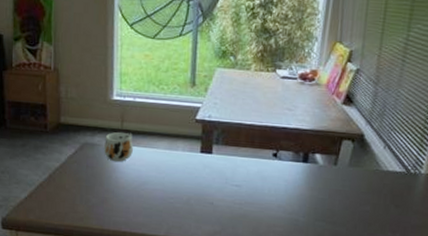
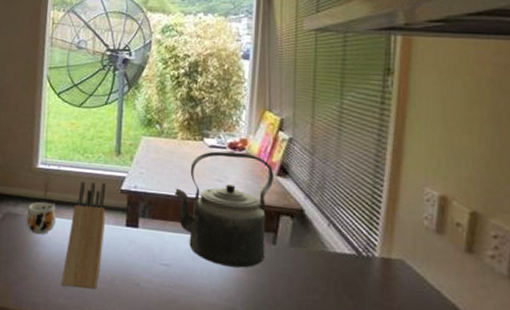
knife block: none [141,112,182,209] -> present [61,181,107,289]
kettle: none [247,82,341,186] -> present [175,151,275,268]

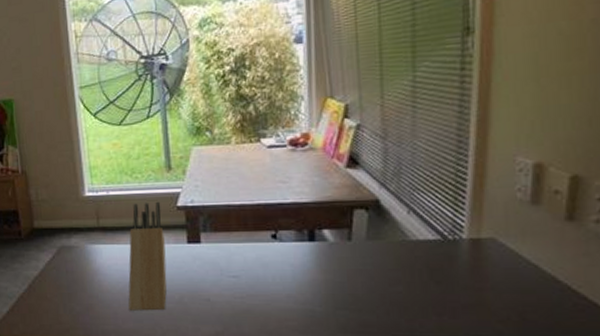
mug: present [25,201,56,235] -> none [81,228,113,264]
kettle: present [175,151,275,268] -> none [235,148,344,269]

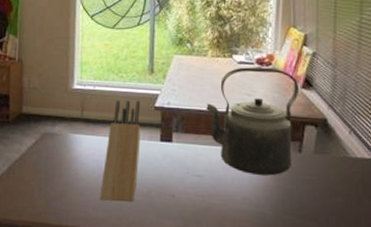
kettle: none [235,148,344,269] -> present [206,67,300,176]

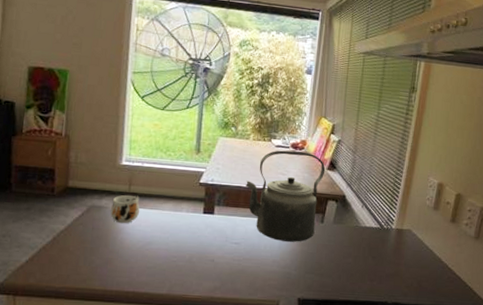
mug: none [63,120,93,153] -> present [110,194,140,224]
knife block: present [100,100,141,202] -> none [144,176,187,267]

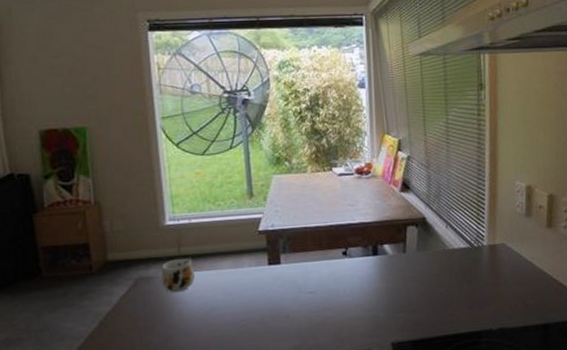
kettle: present [246,150,326,242] -> none [311,176,399,282]

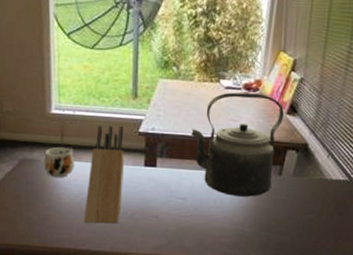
knife block: none [210,227,249,337] -> present [84,125,124,224]
kettle: none [311,176,399,282] -> present [191,92,285,197]

